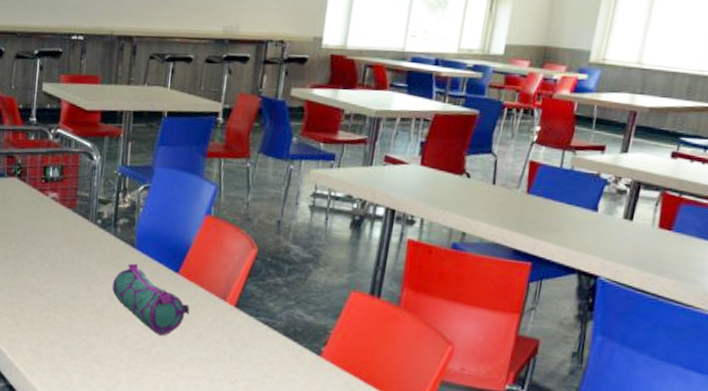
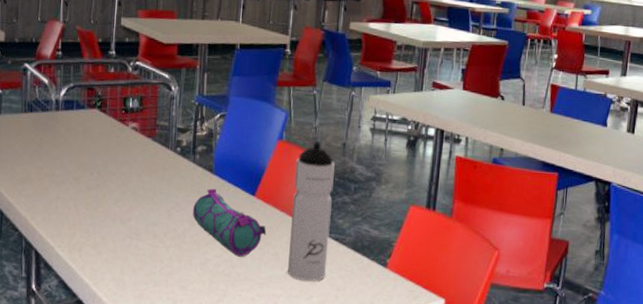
water bottle: none [211,219,268,366] -> present [288,142,335,282]

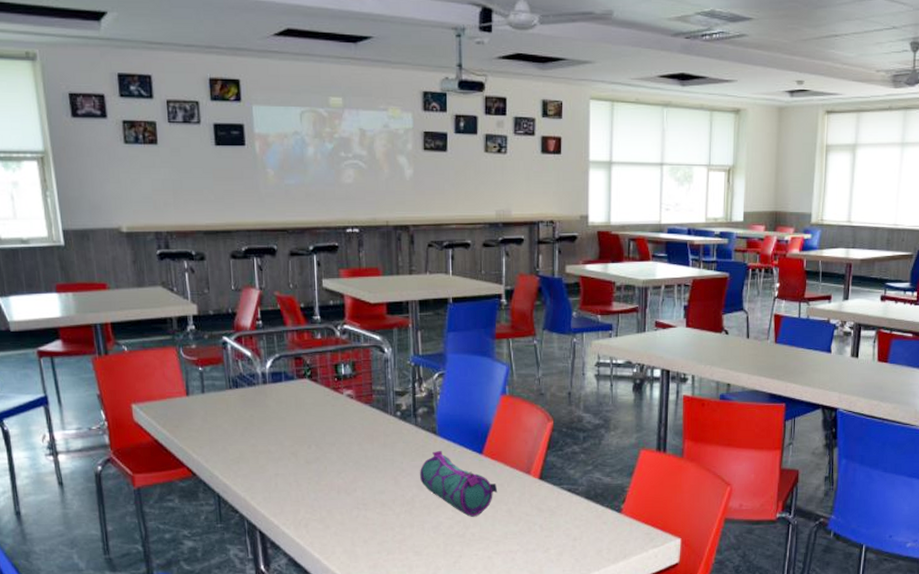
water bottle: present [288,142,335,282] -> none [520,394,562,535]

